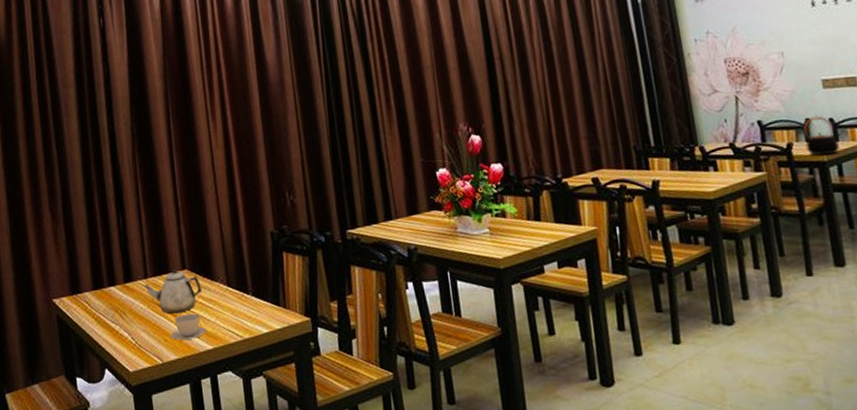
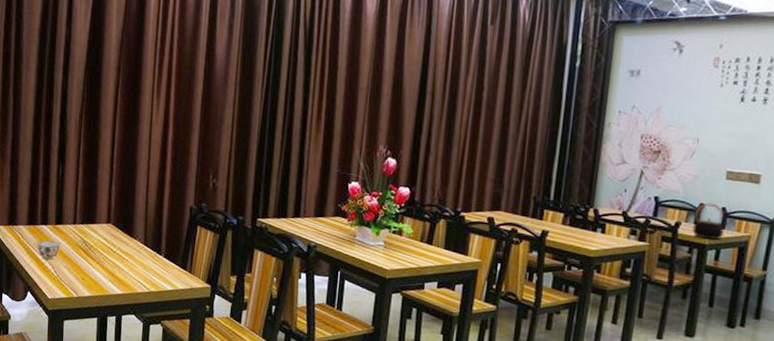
teacup: none [107,302,134,327] -> present [37,240,60,260]
teapot: present [144,269,203,314] -> none [72,222,122,259]
teacup: present [170,313,207,340] -> none [88,260,120,282]

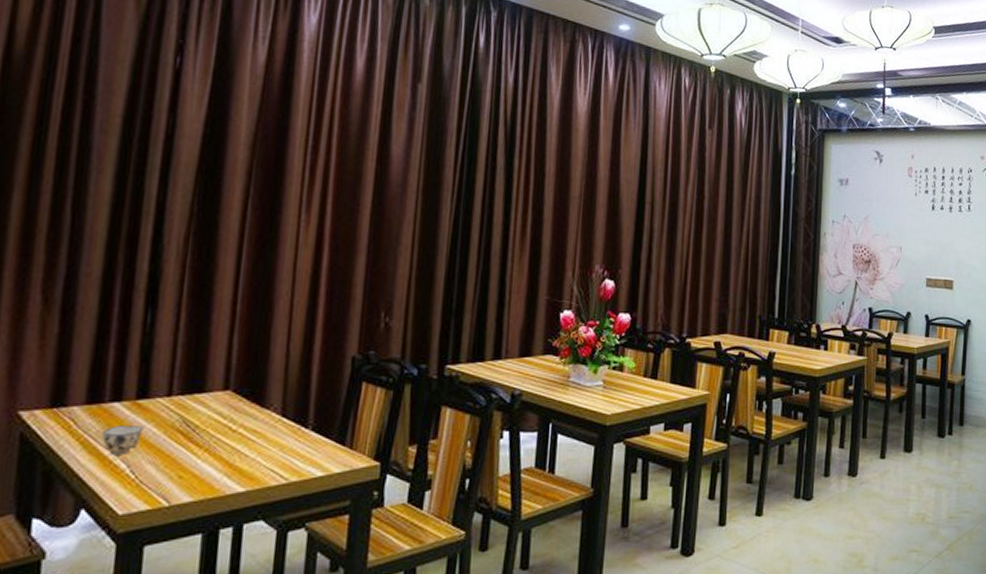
teapot: present [692,202,729,240] -> none [902,311,932,348]

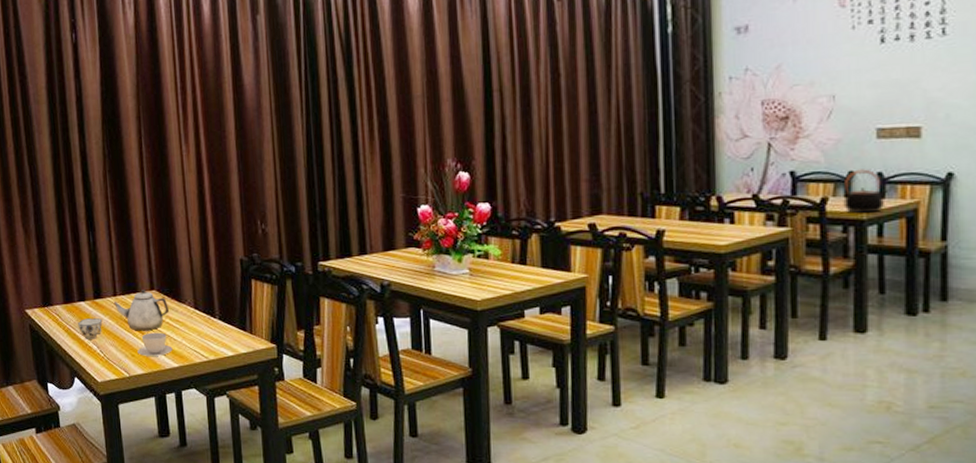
teapot: none [165,389,247,444] -> present [113,290,170,331]
teacup: none [188,446,241,478] -> present [137,332,173,356]
teapot: none [902,311,932,348] -> present [843,169,889,213]

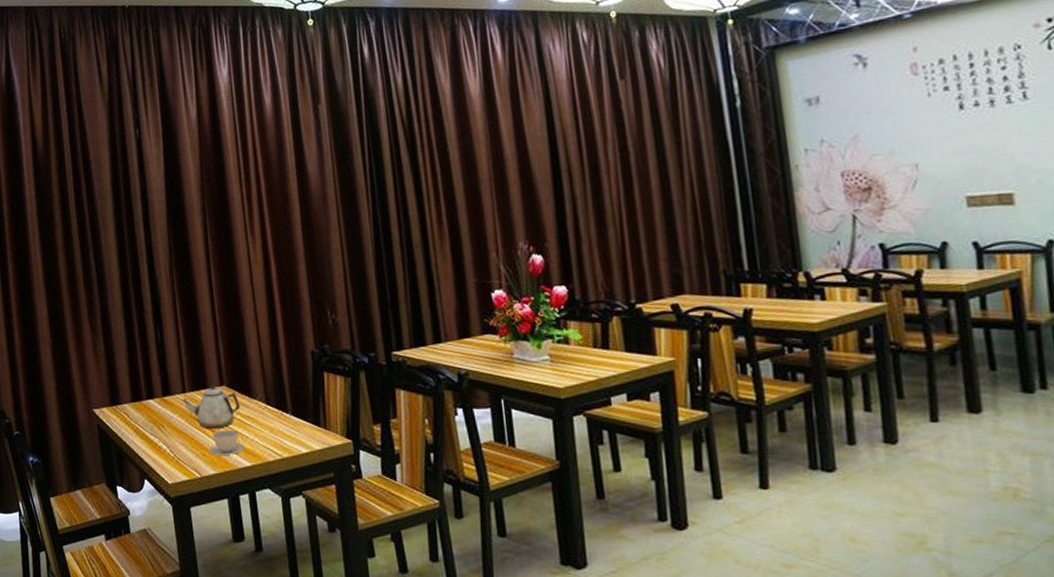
teacup: present [77,317,103,339] -> none [146,415,172,439]
teapot: present [843,169,889,213] -> none [938,238,988,285]

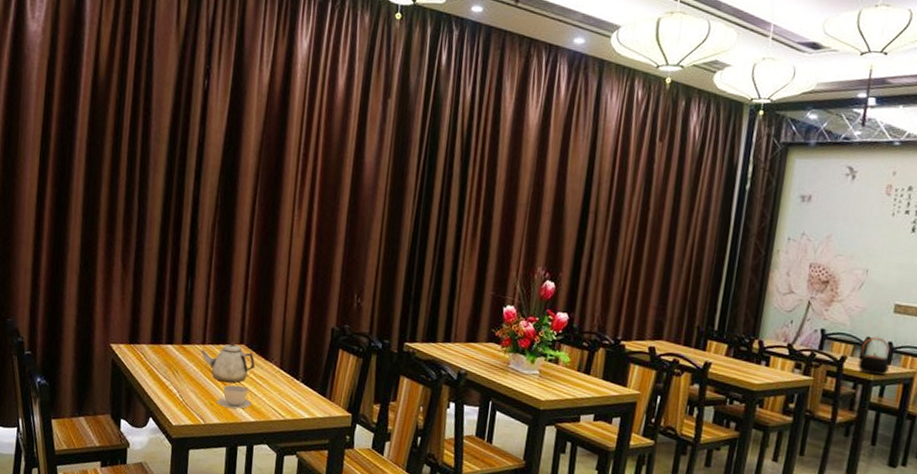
teapot: none [938,238,988,285] -> present [857,336,895,376]

